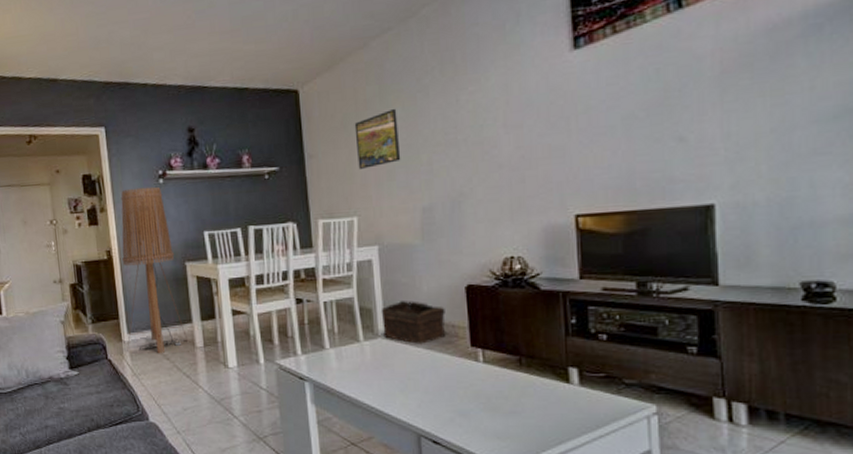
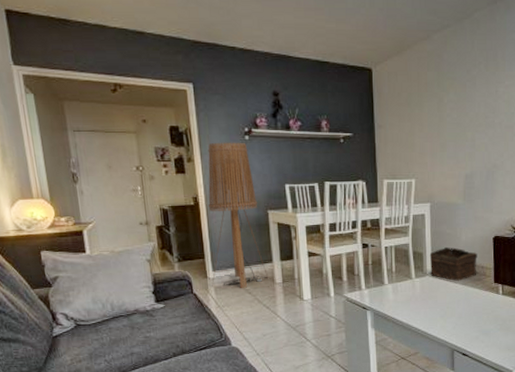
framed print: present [354,108,401,169] -> none [416,92,452,140]

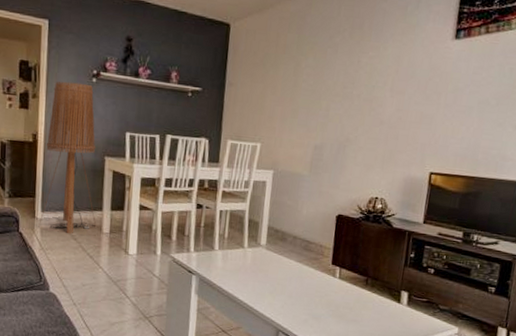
basket: present [429,247,477,281] -> none [264,219,317,257]

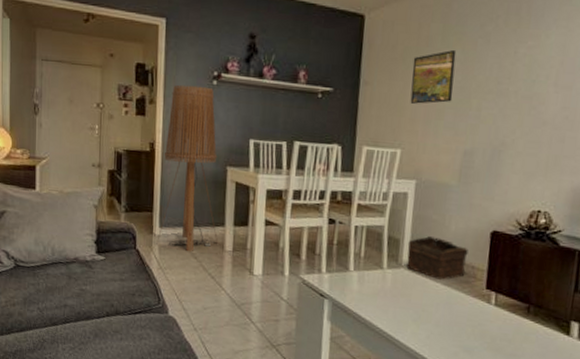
basket: none [264,219,317,257] -> present [406,236,468,280]
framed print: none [269,57,309,104] -> present [410,49,457,104]

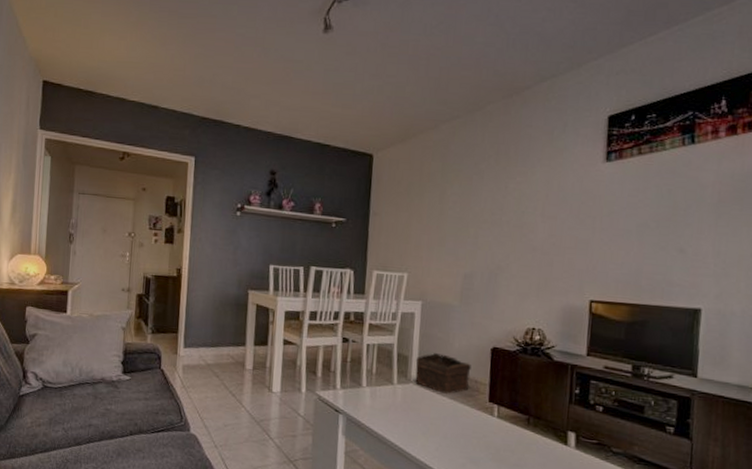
floor lamp: present [156,84,218,252] -> none [180,215,240,371]
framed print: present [410,49,457,104] -> none [415,184,455,233]

